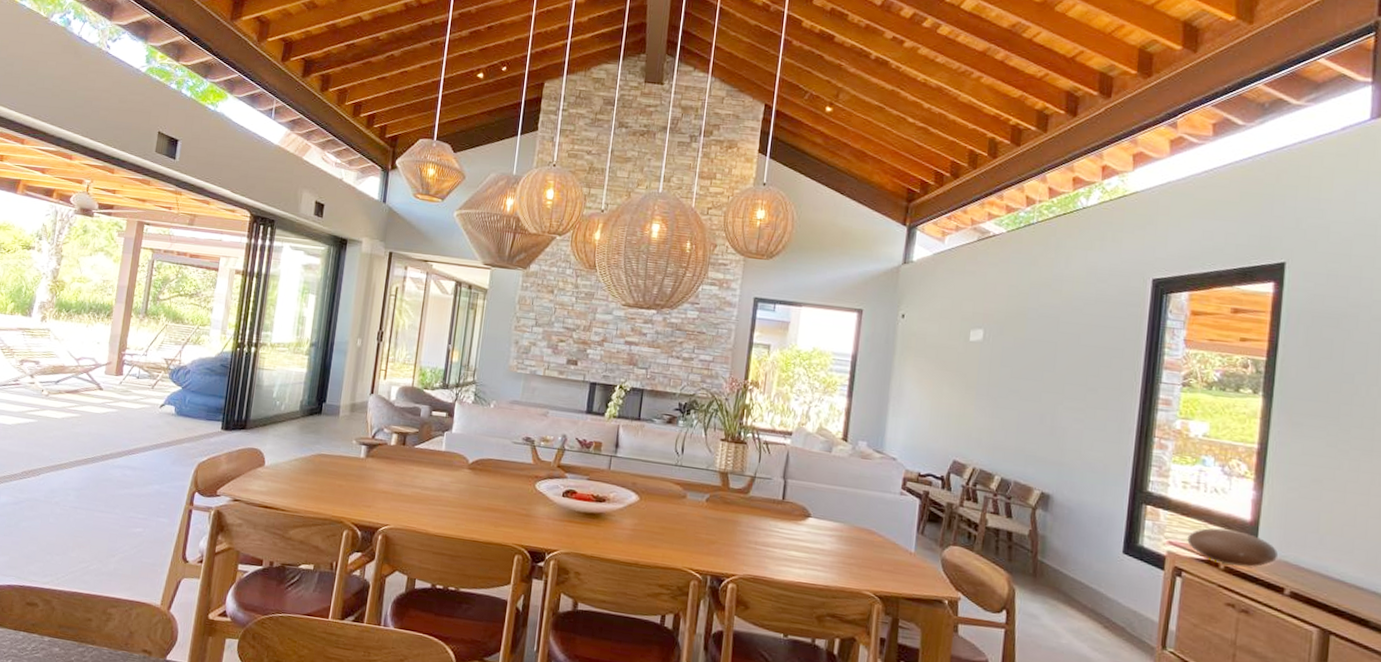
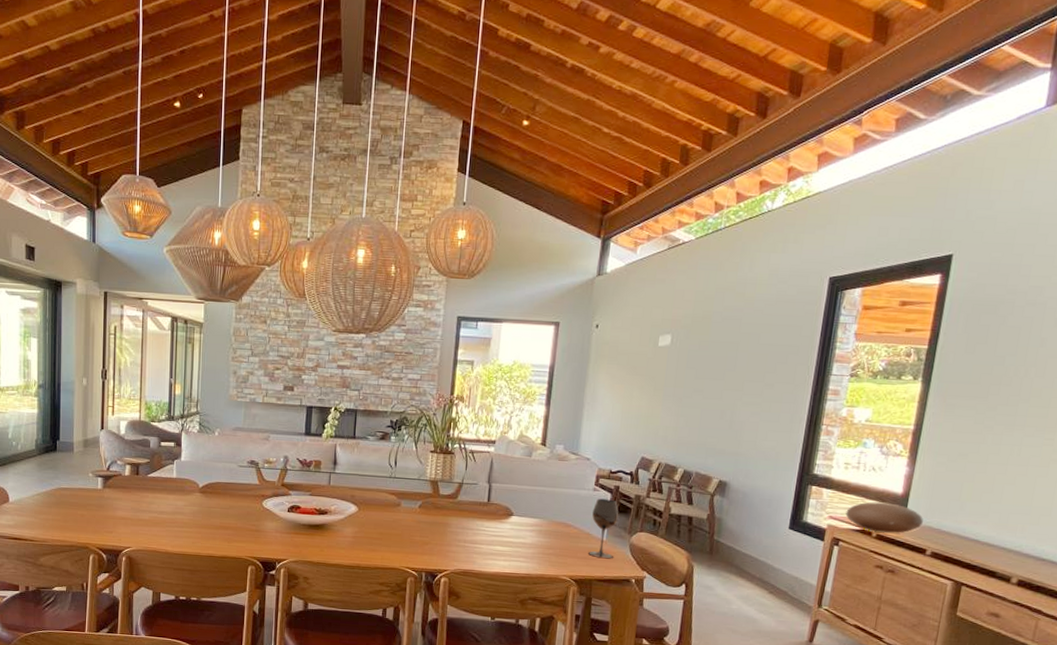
wineglass: none [895,504,929,575] -> present [588,498,619,559]

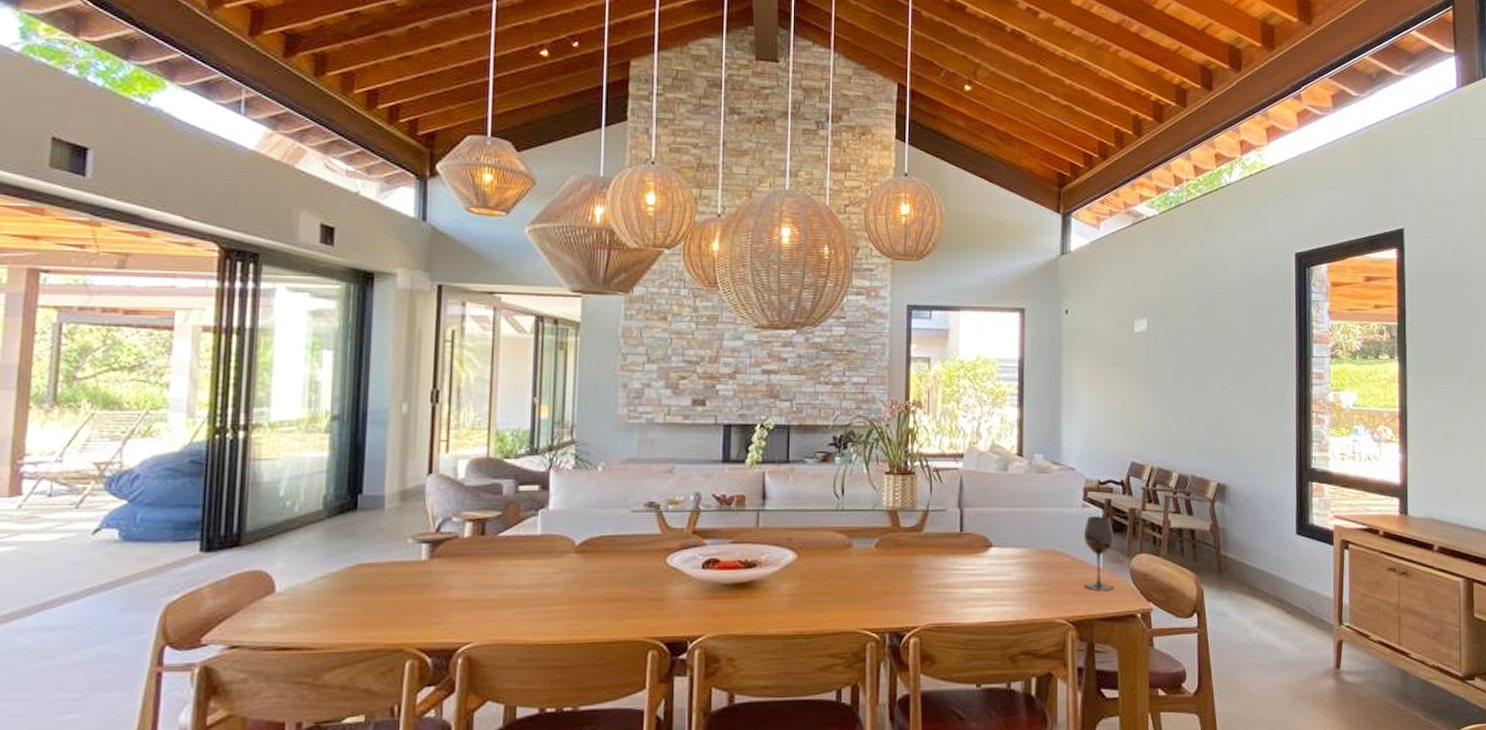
decorative bowl: present [845,502,923,533] -> none [1350,495,1425,529]

